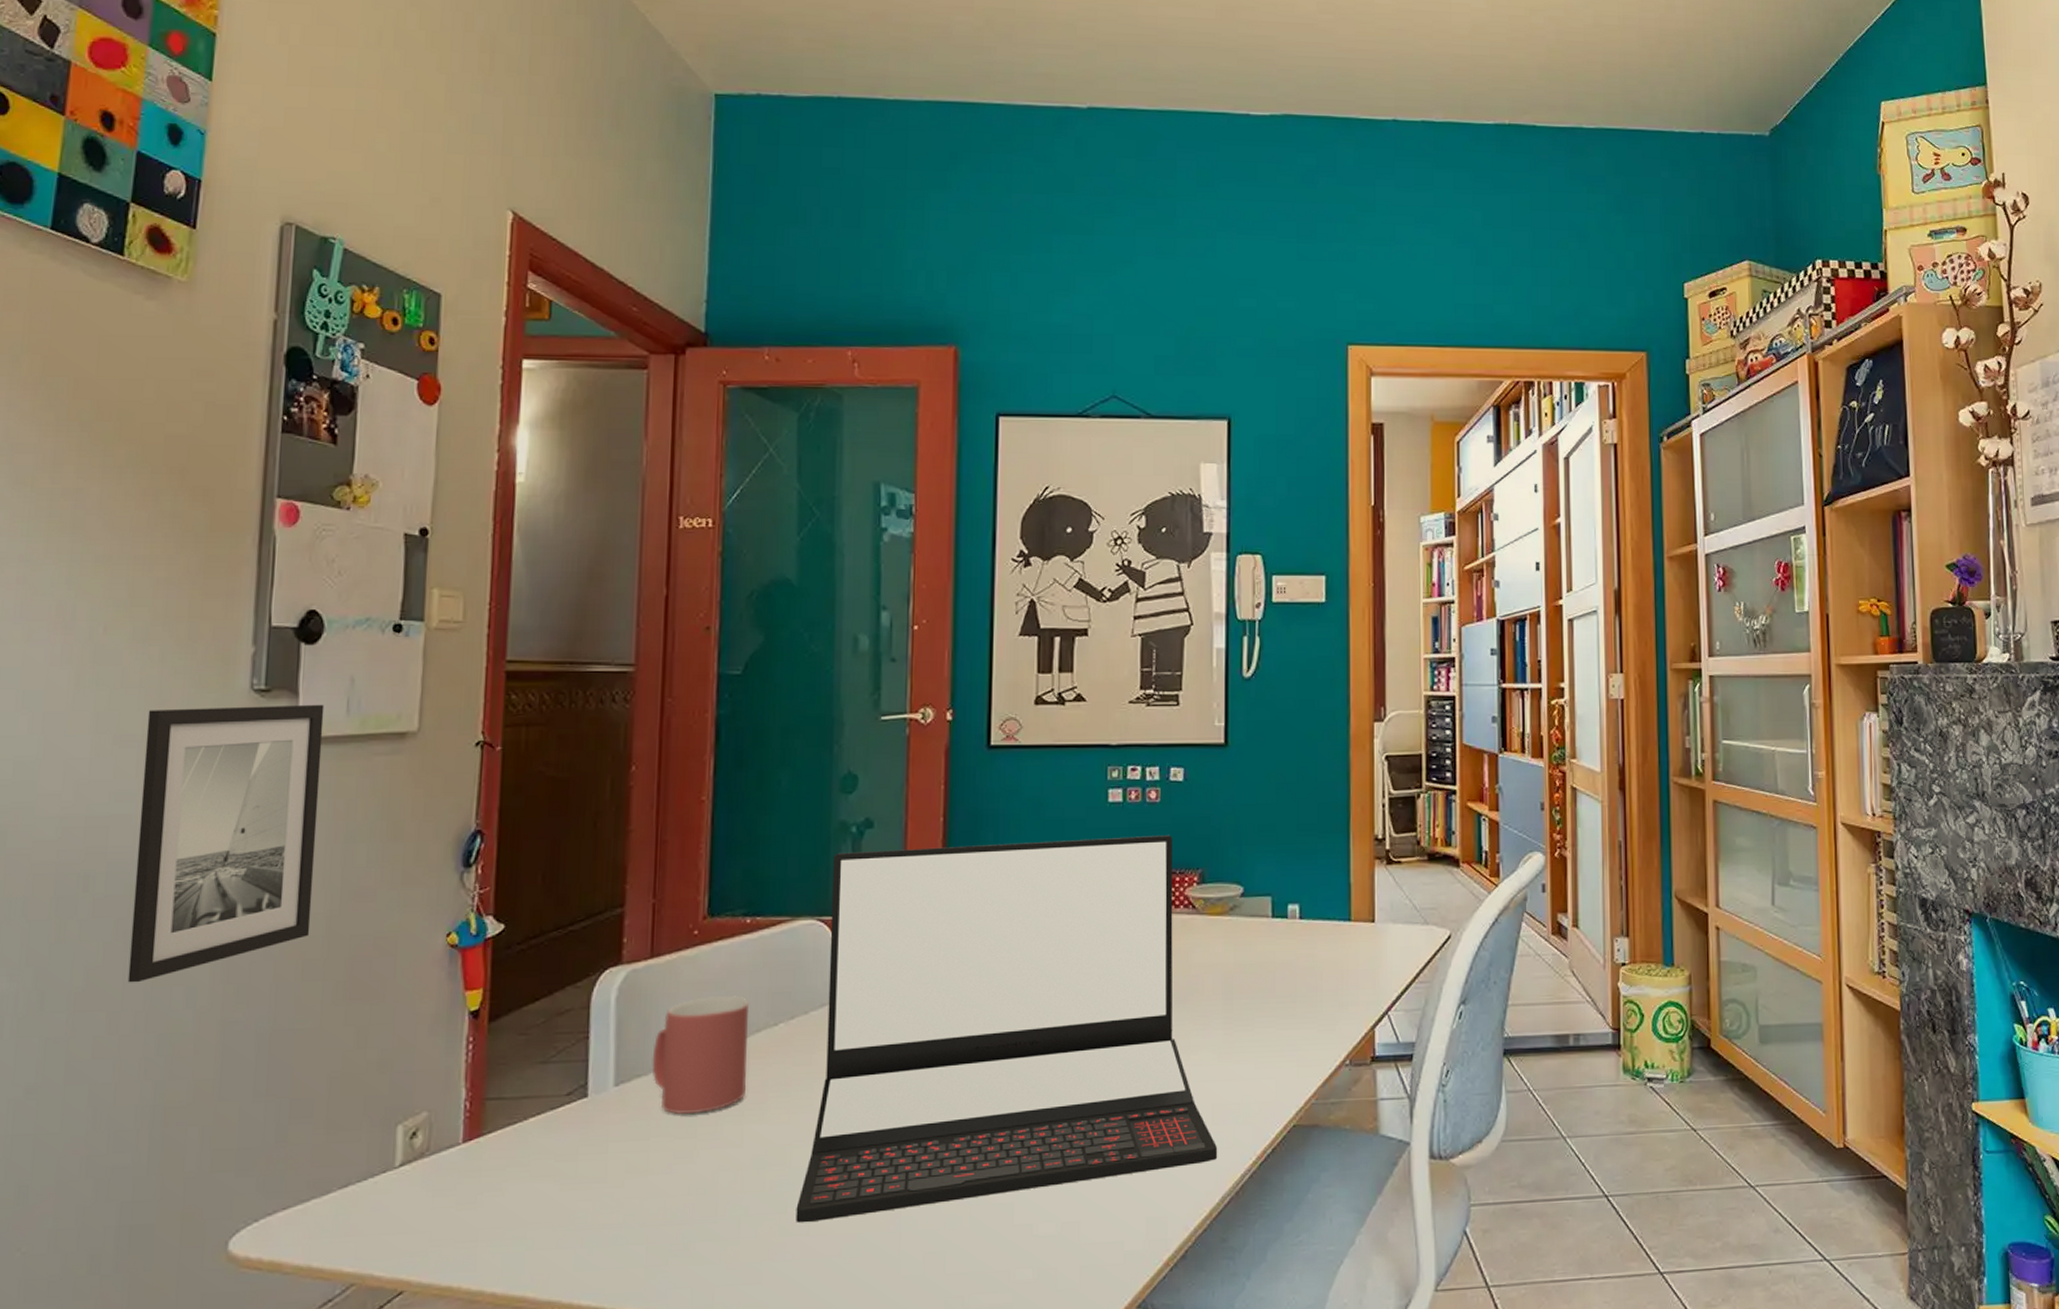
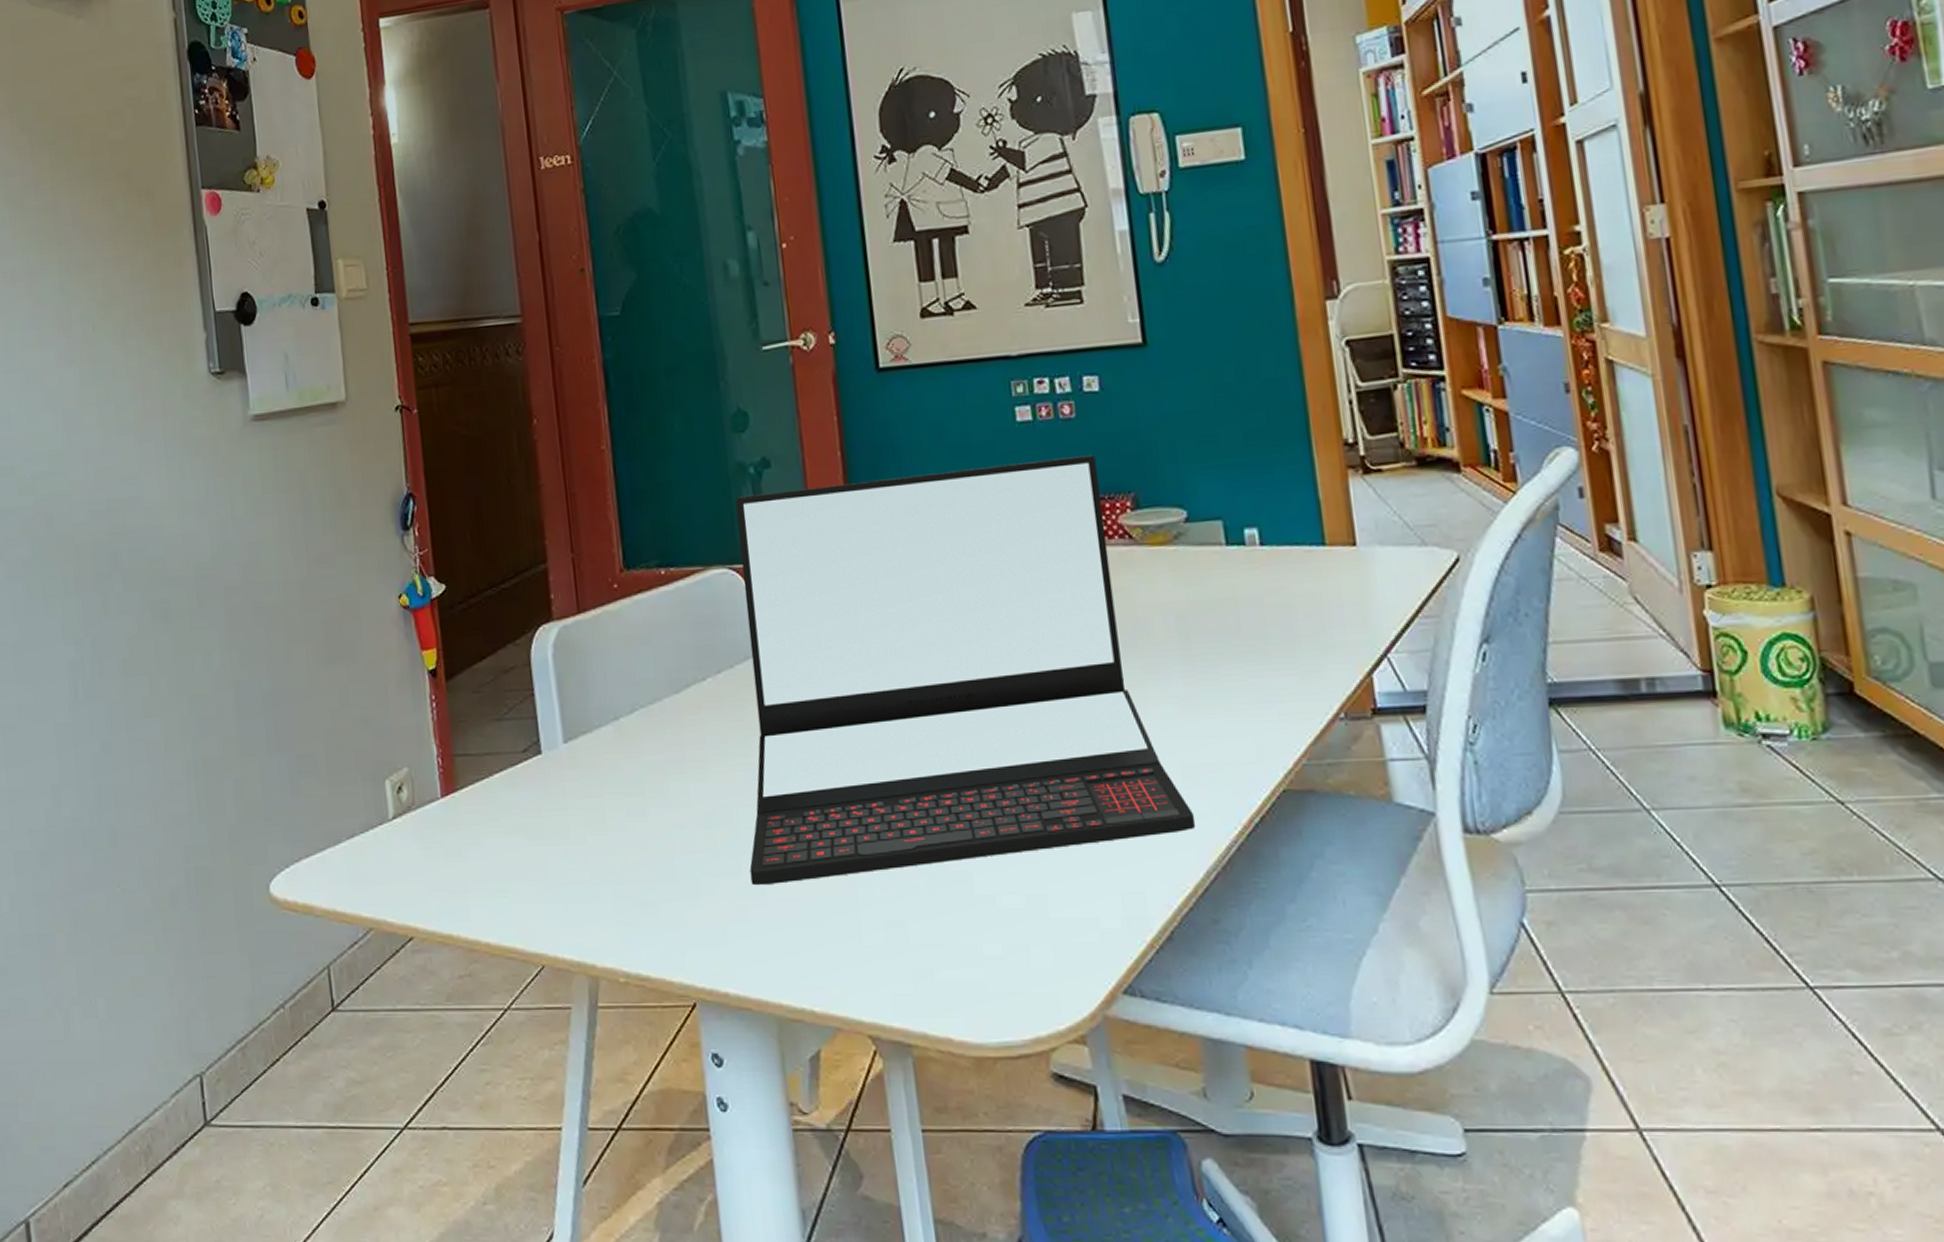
wall art: present [127,704,325,983] -> none [136,381,289,650]
mug: present [652,995,748,1115] -> none [593,649,685,773]

